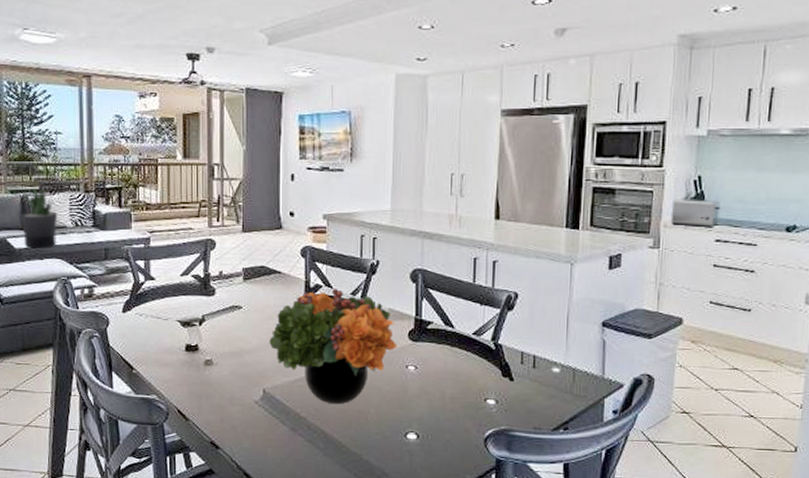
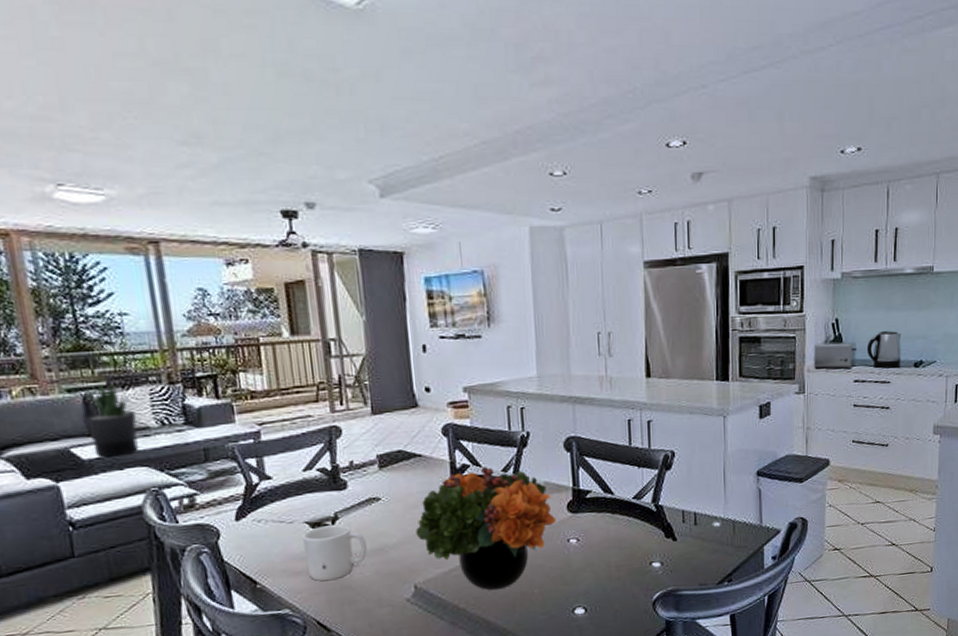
mug: none [174,326,227,375] -> present [302,524,368,582]
kettle: none [731,191,773,232] -> present [866,330,901,370]

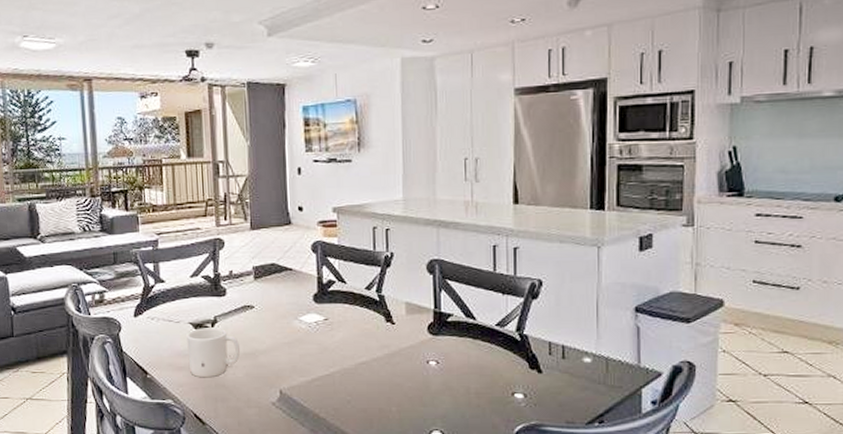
planter: present [84,382,139,457] -> none [29,193,66,256]
flower arrangement: present [415,466,557,591] -> none [283,283,417,404]
toaster: present [814,341,858,370] -> none [706,171,761,202]
kettle: present [866,330,901,370] -> none [772,159,818,204]

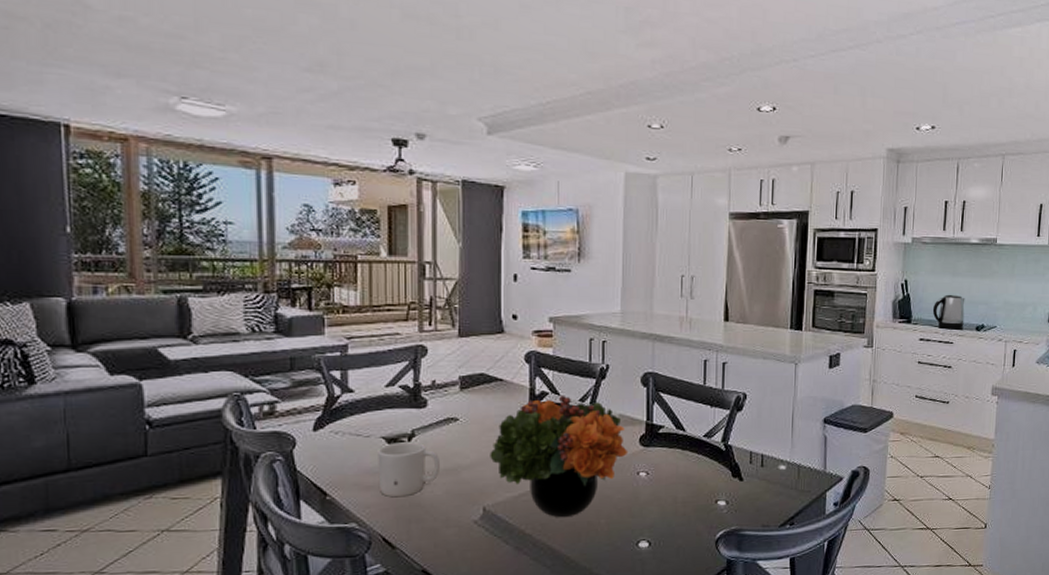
flower arrangement: none [283,283,417,404] -> present [490,394,628,518]
kettle: none [772,159,818,204] -> present [932,294,965,331]

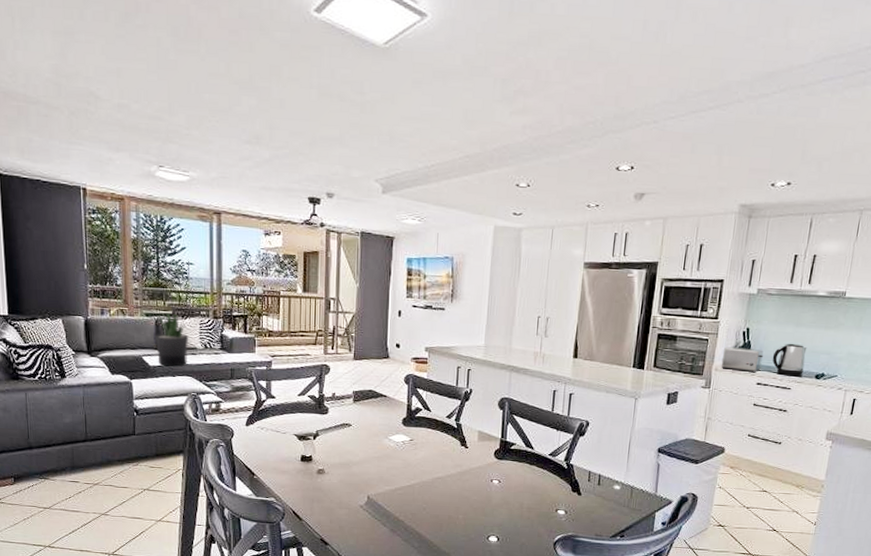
planter: none [177,285,228,359] -> present [155,310,189,366]
mug: present [378,442,441,498] -> none [291,439,337,482]
flower arrangement: present [490,394,628,518] -> none [374,411,485,511]
toaster: none [883,301,924,328] -> present [722,347,764,373]

